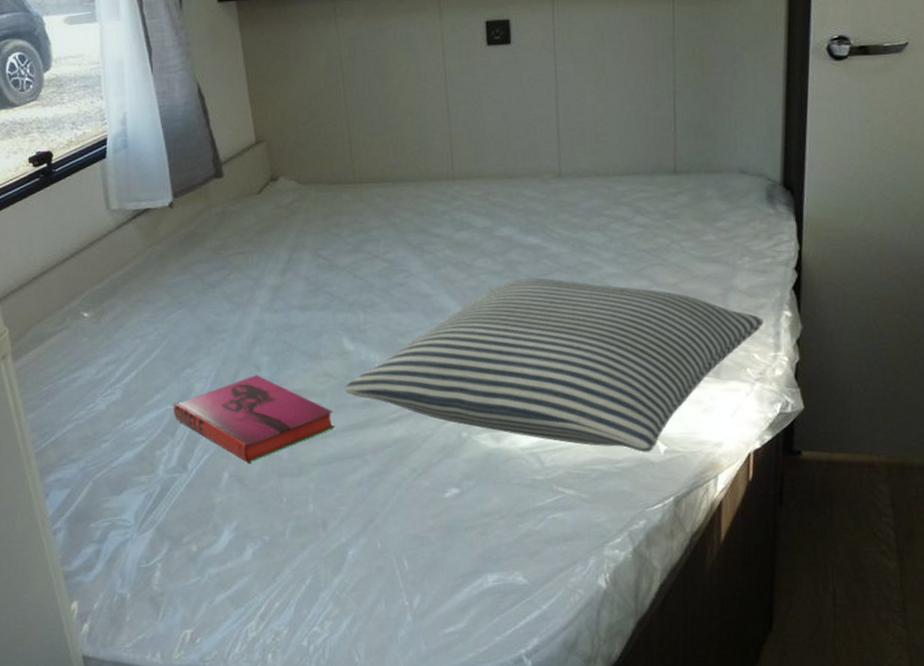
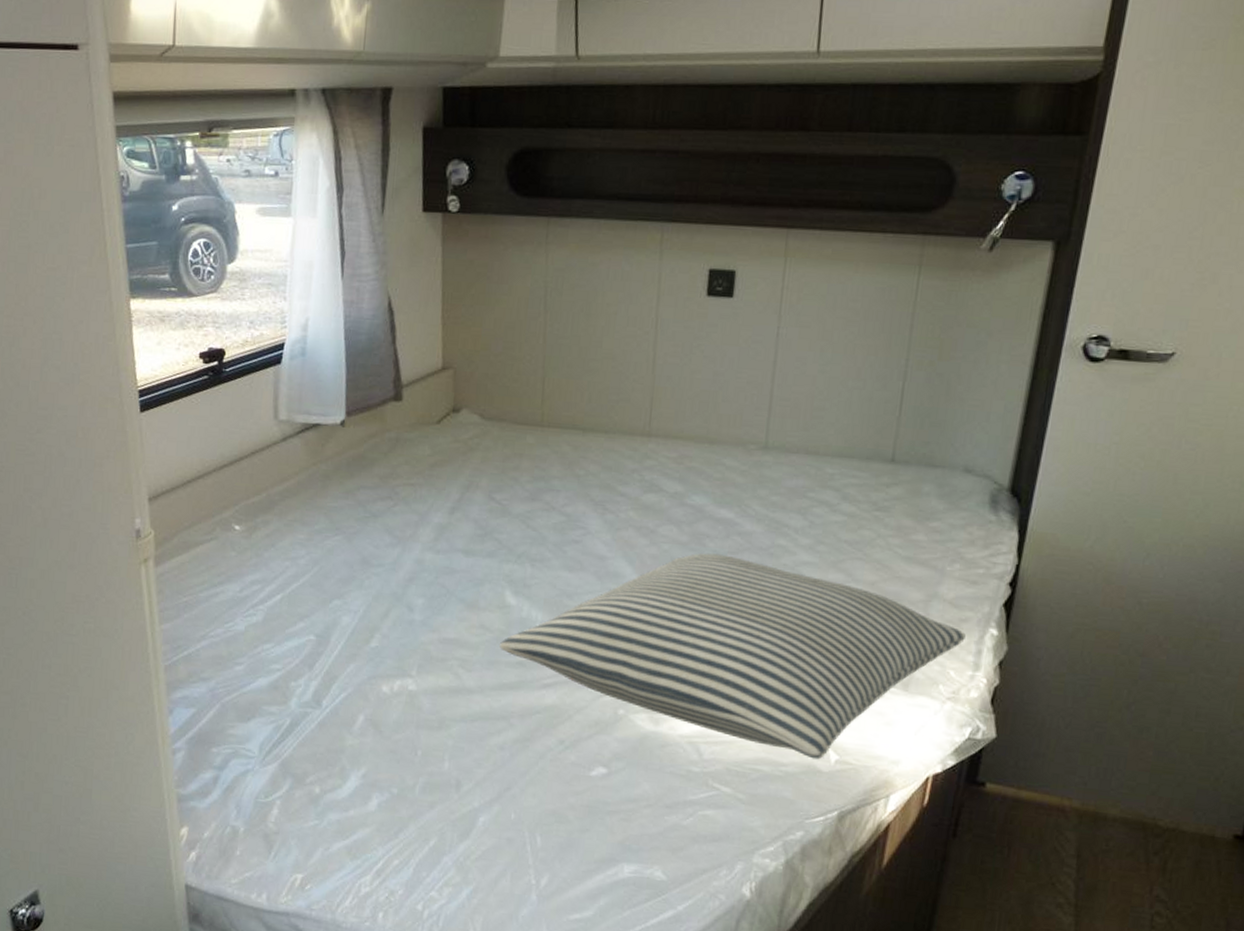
hardback book: present [174,375,335,463] -> none [315,616,484,709]

